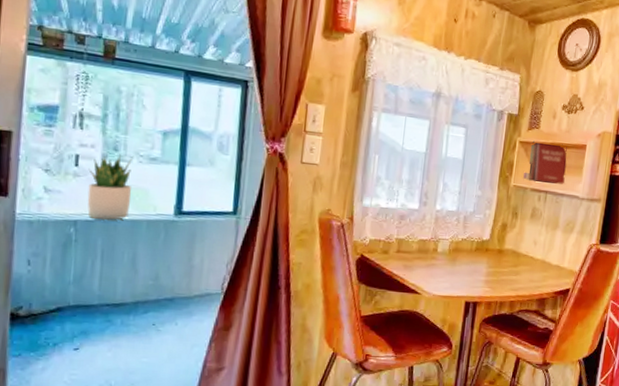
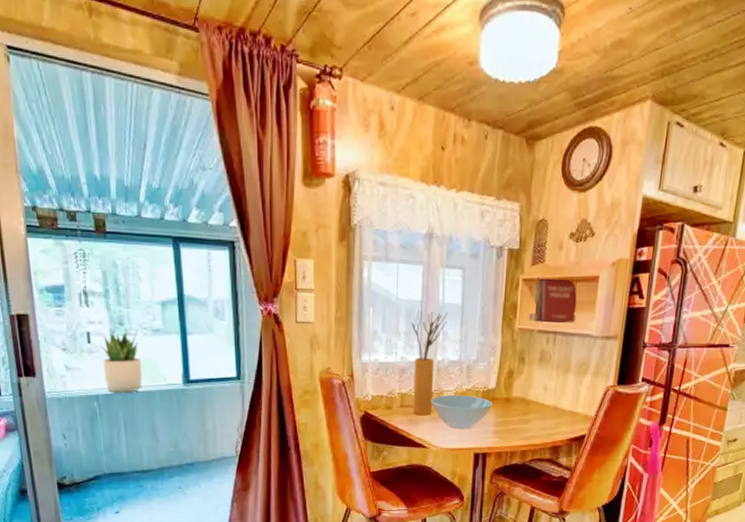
vase: none [409,161,449,262] -> present [411,310,448,416]
bowl: none [427,243,486,278] -> present [431,394,493,429]

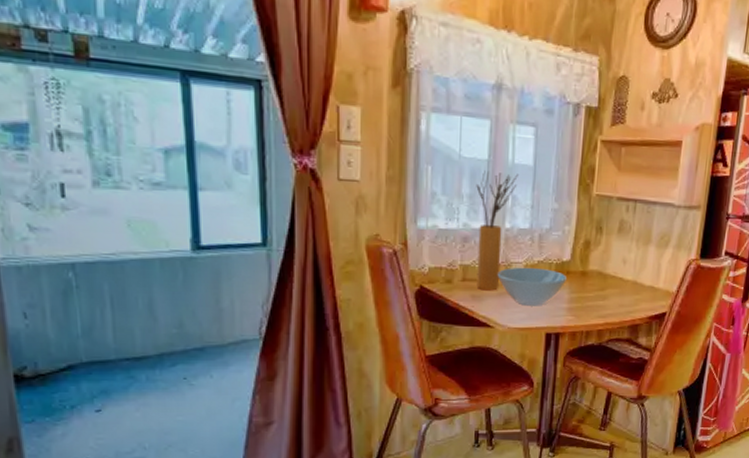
planter: present [100,328,143,393] -> none [78,180,137,260]
books: present [529,277,577,323] -> none [607,138,659,190]

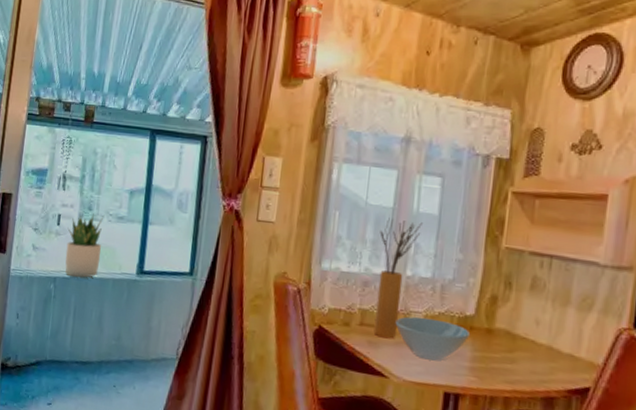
planter: none [78,180,137,260] -> present [65,213,105,278]

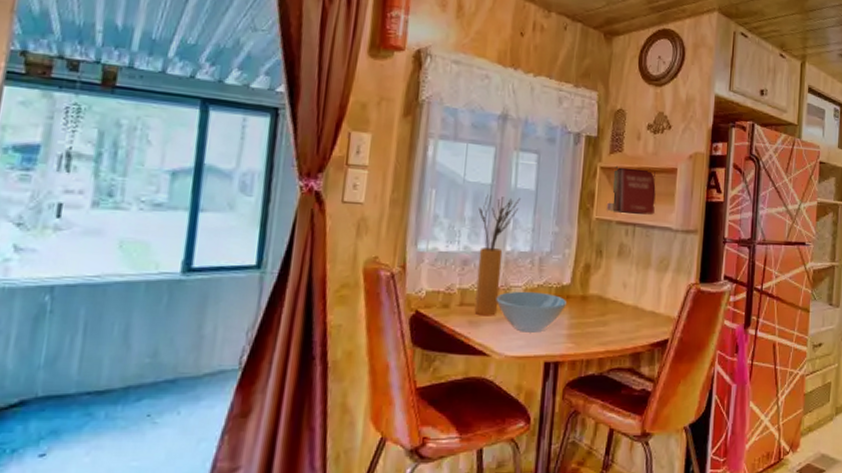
planter: present [65,213,105,278] -> none [69,200,133,283]
books: none [519,190,580,247] -> present [607,165,656,215]

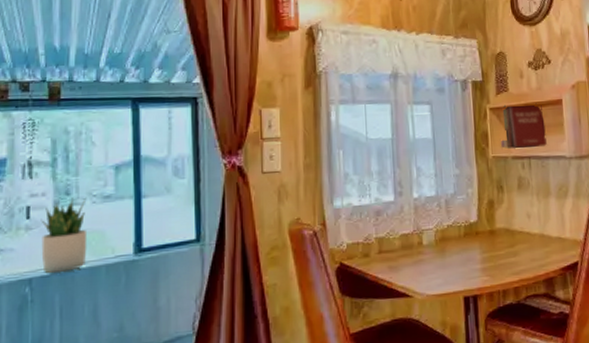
planter: none [69,200,133,283] -> present [41,198,88,273]
vase: present [474,194,520,316] -> none [383,147,420,261]
bowl: present [496,291,568,333] -> none [411,232,478,271]

